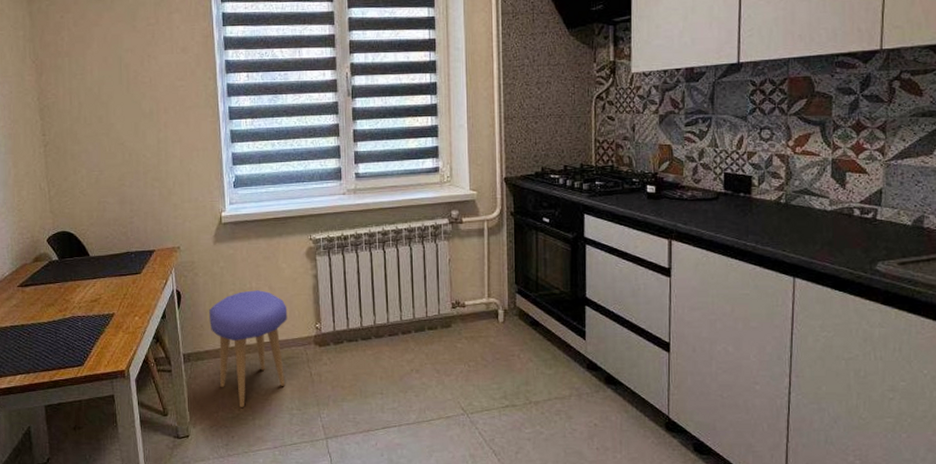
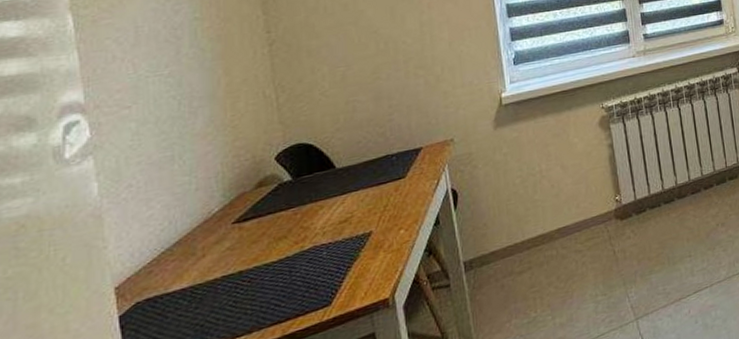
stool: present [209,290,288,407] -> none [493,171,587,309]

